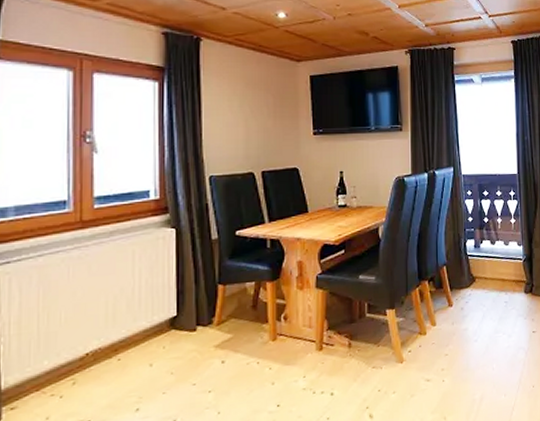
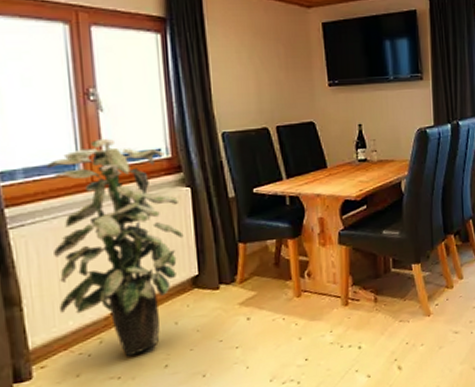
indoor plant: none [35,179,165,400] -> present [45,138,184,357]

